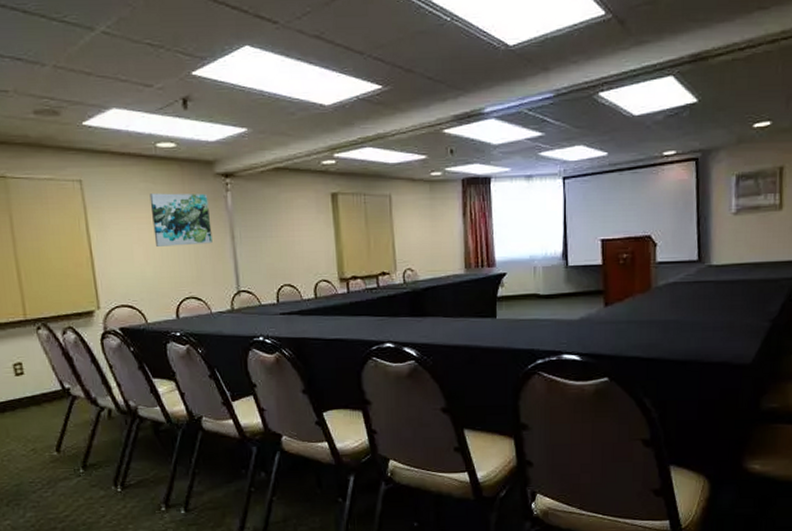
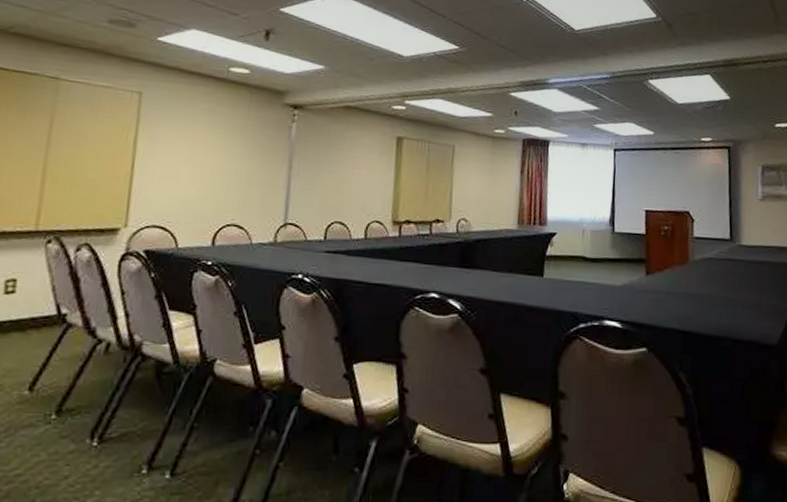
wall art: present [149,193,213,246] -> none [206,114,273,172]

